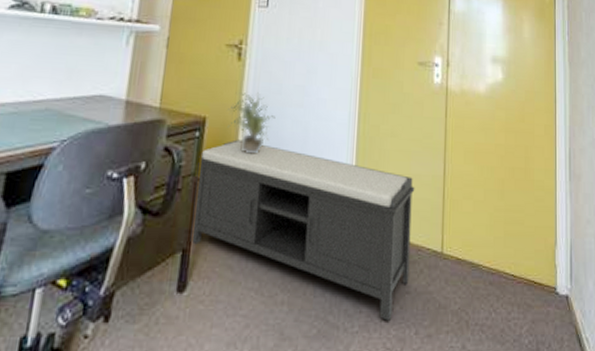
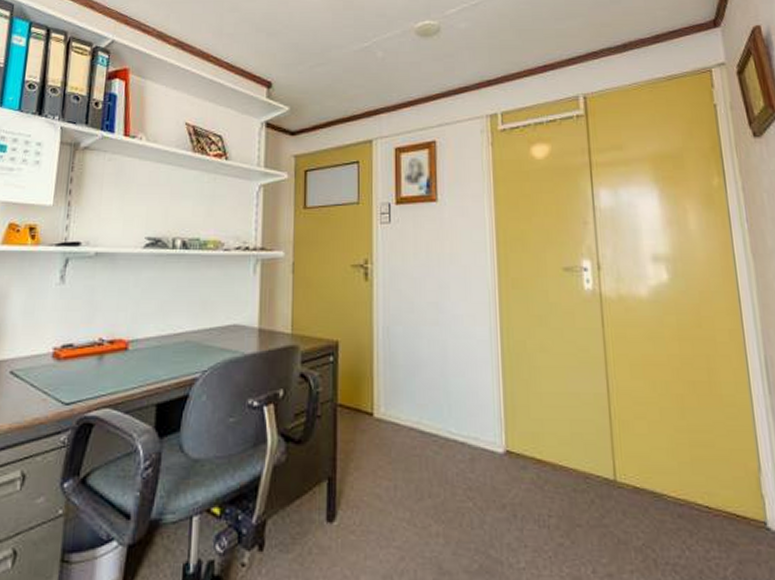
bench: present [190,139,415,321] -> none [335,362,579,557]
potted plant: present [227,92,276,153] -> none [360,312,410,376]

